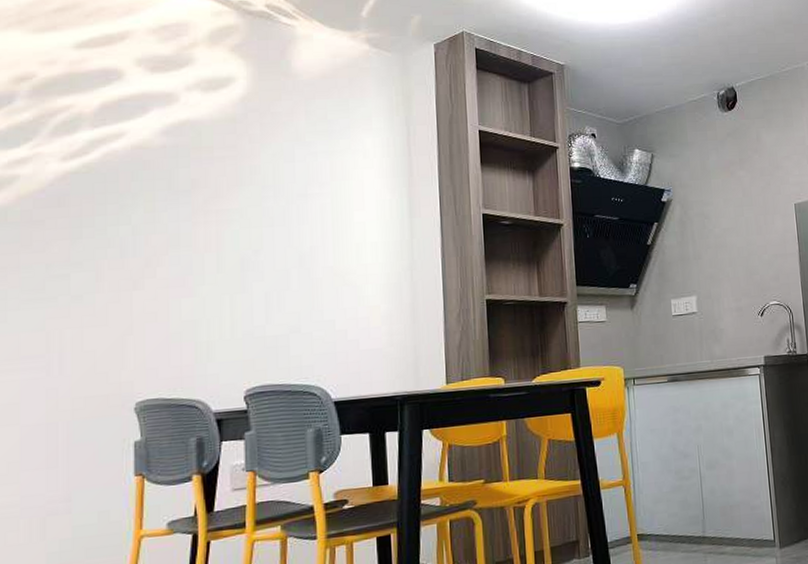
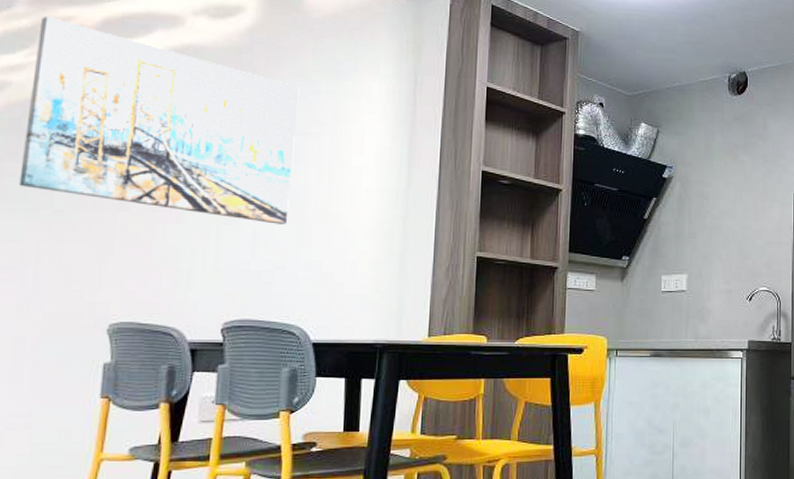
wall art: none [36,107,298,288] -> present [19,16,300,225]

